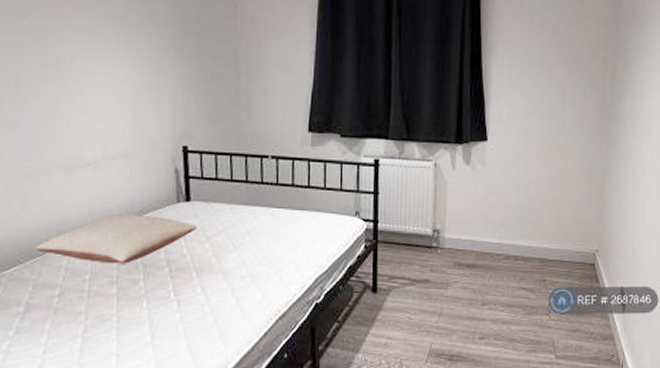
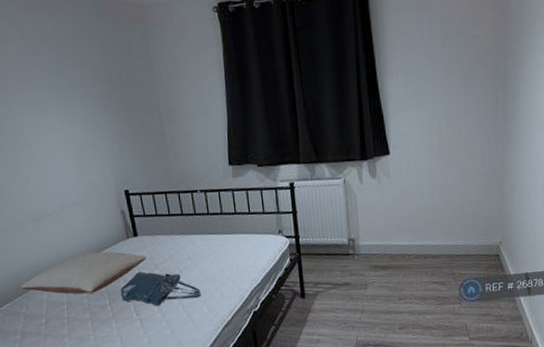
tote bag: none [159,244,256,287] -> present [120,272,201,306]

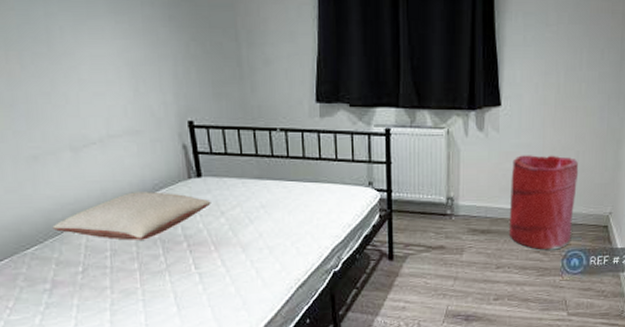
tote bag: present [120,272,201,306] -> none [177,219,274,260]
laundry hamper: none [404,194,467,281] -> present [510,155,579,250]

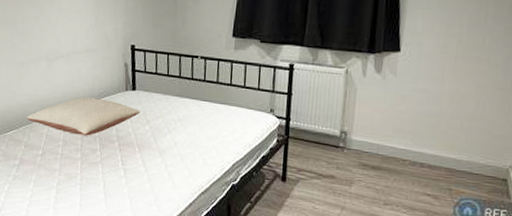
laundry hamper: present [510,155,579,250] -> none [400,99,478,196]

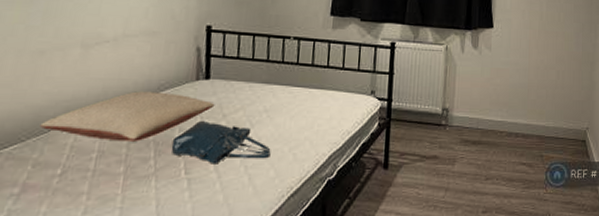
tote bag: none [111,124,185,160] -> present [171,121,271,164]

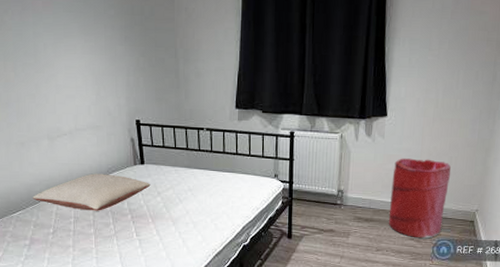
tote bag: present [171,121,271,164] -> none [124,197,197,230]
laundry hamper: none [498,72,559,163] -> present [389,158,451,239]

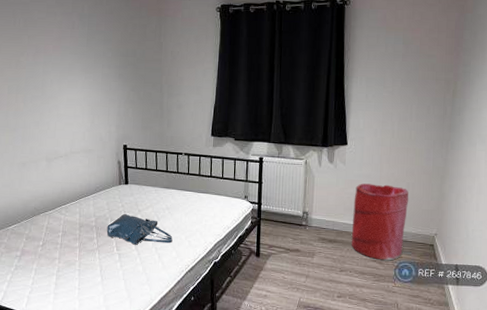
pillow: present [32,173,151,211] -> none [27,191,133,226]
tote bag: none [124,197,197,230] -> present [106,214,173,245]

